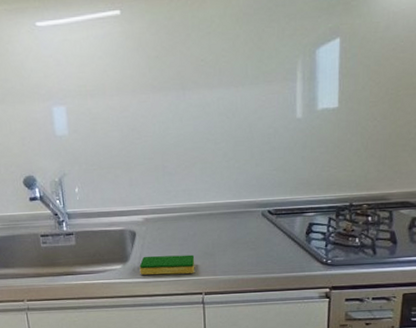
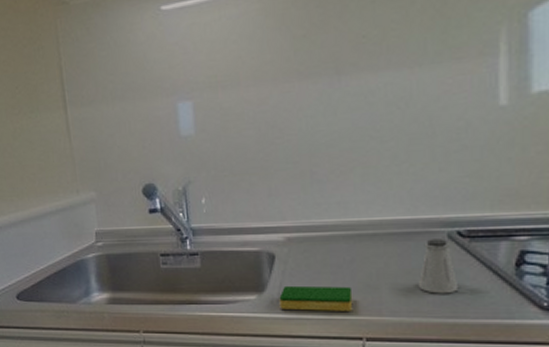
saltshaker: none [241,216,269,257] -> present [418,238,459,294]

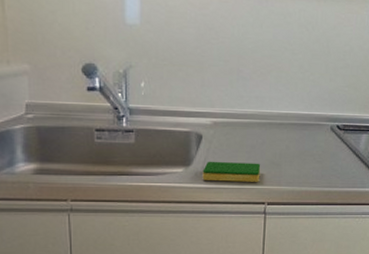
saltshaker: present [418,238,459,294] -> none [307,129,334,170]

